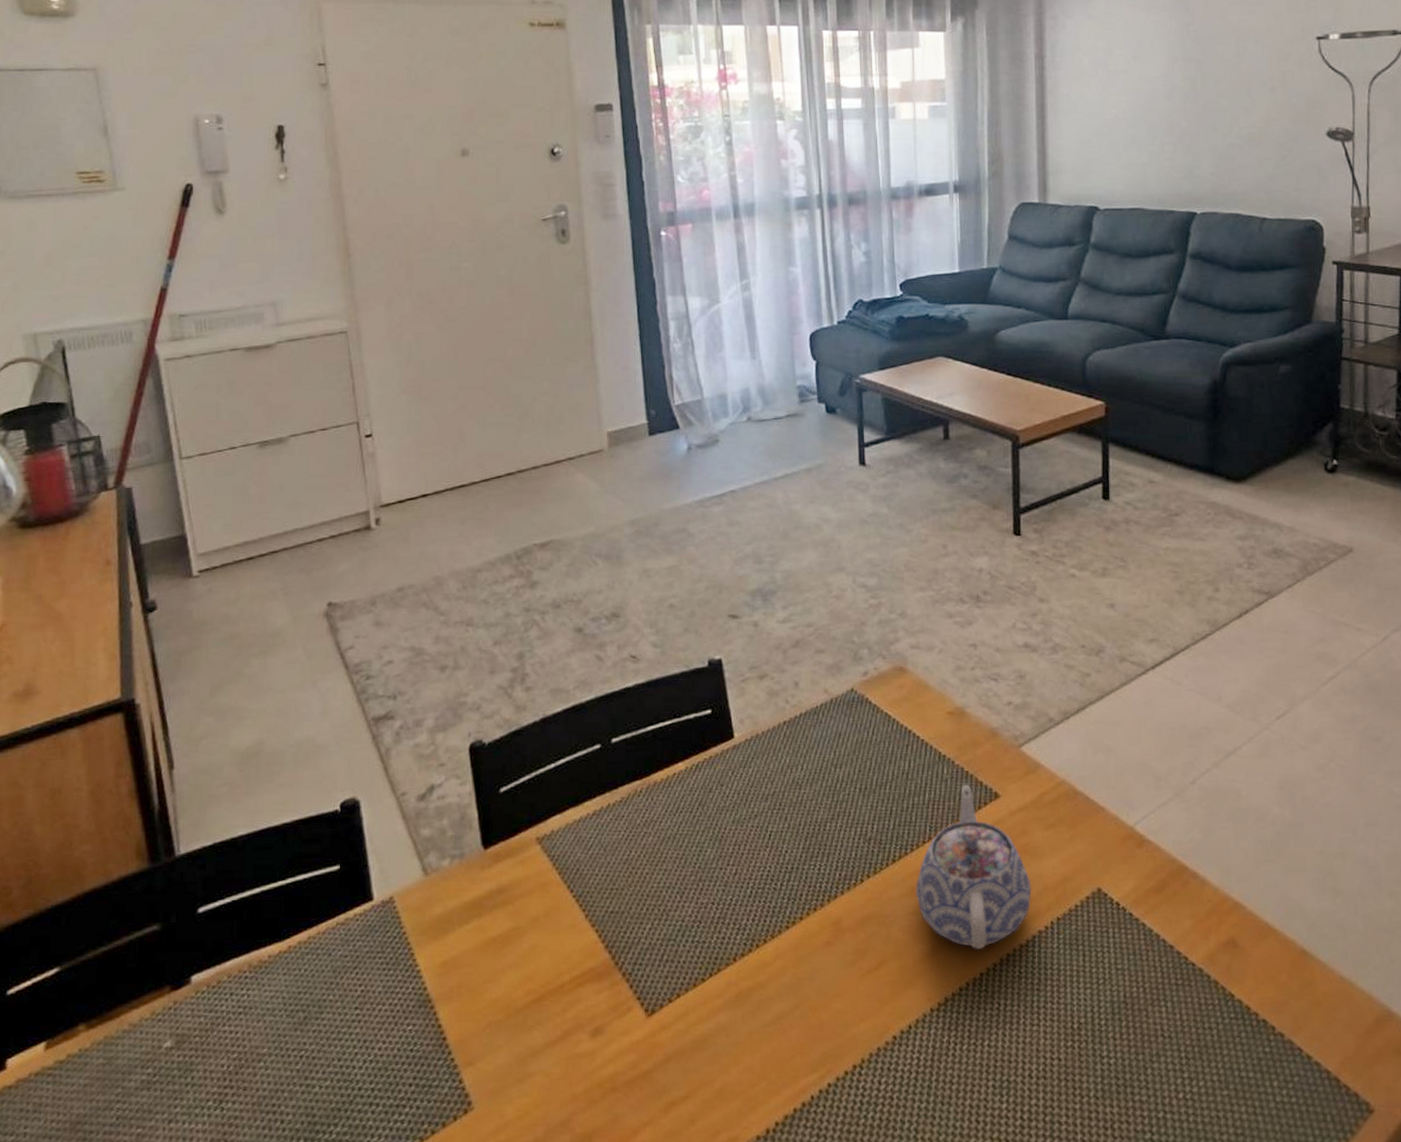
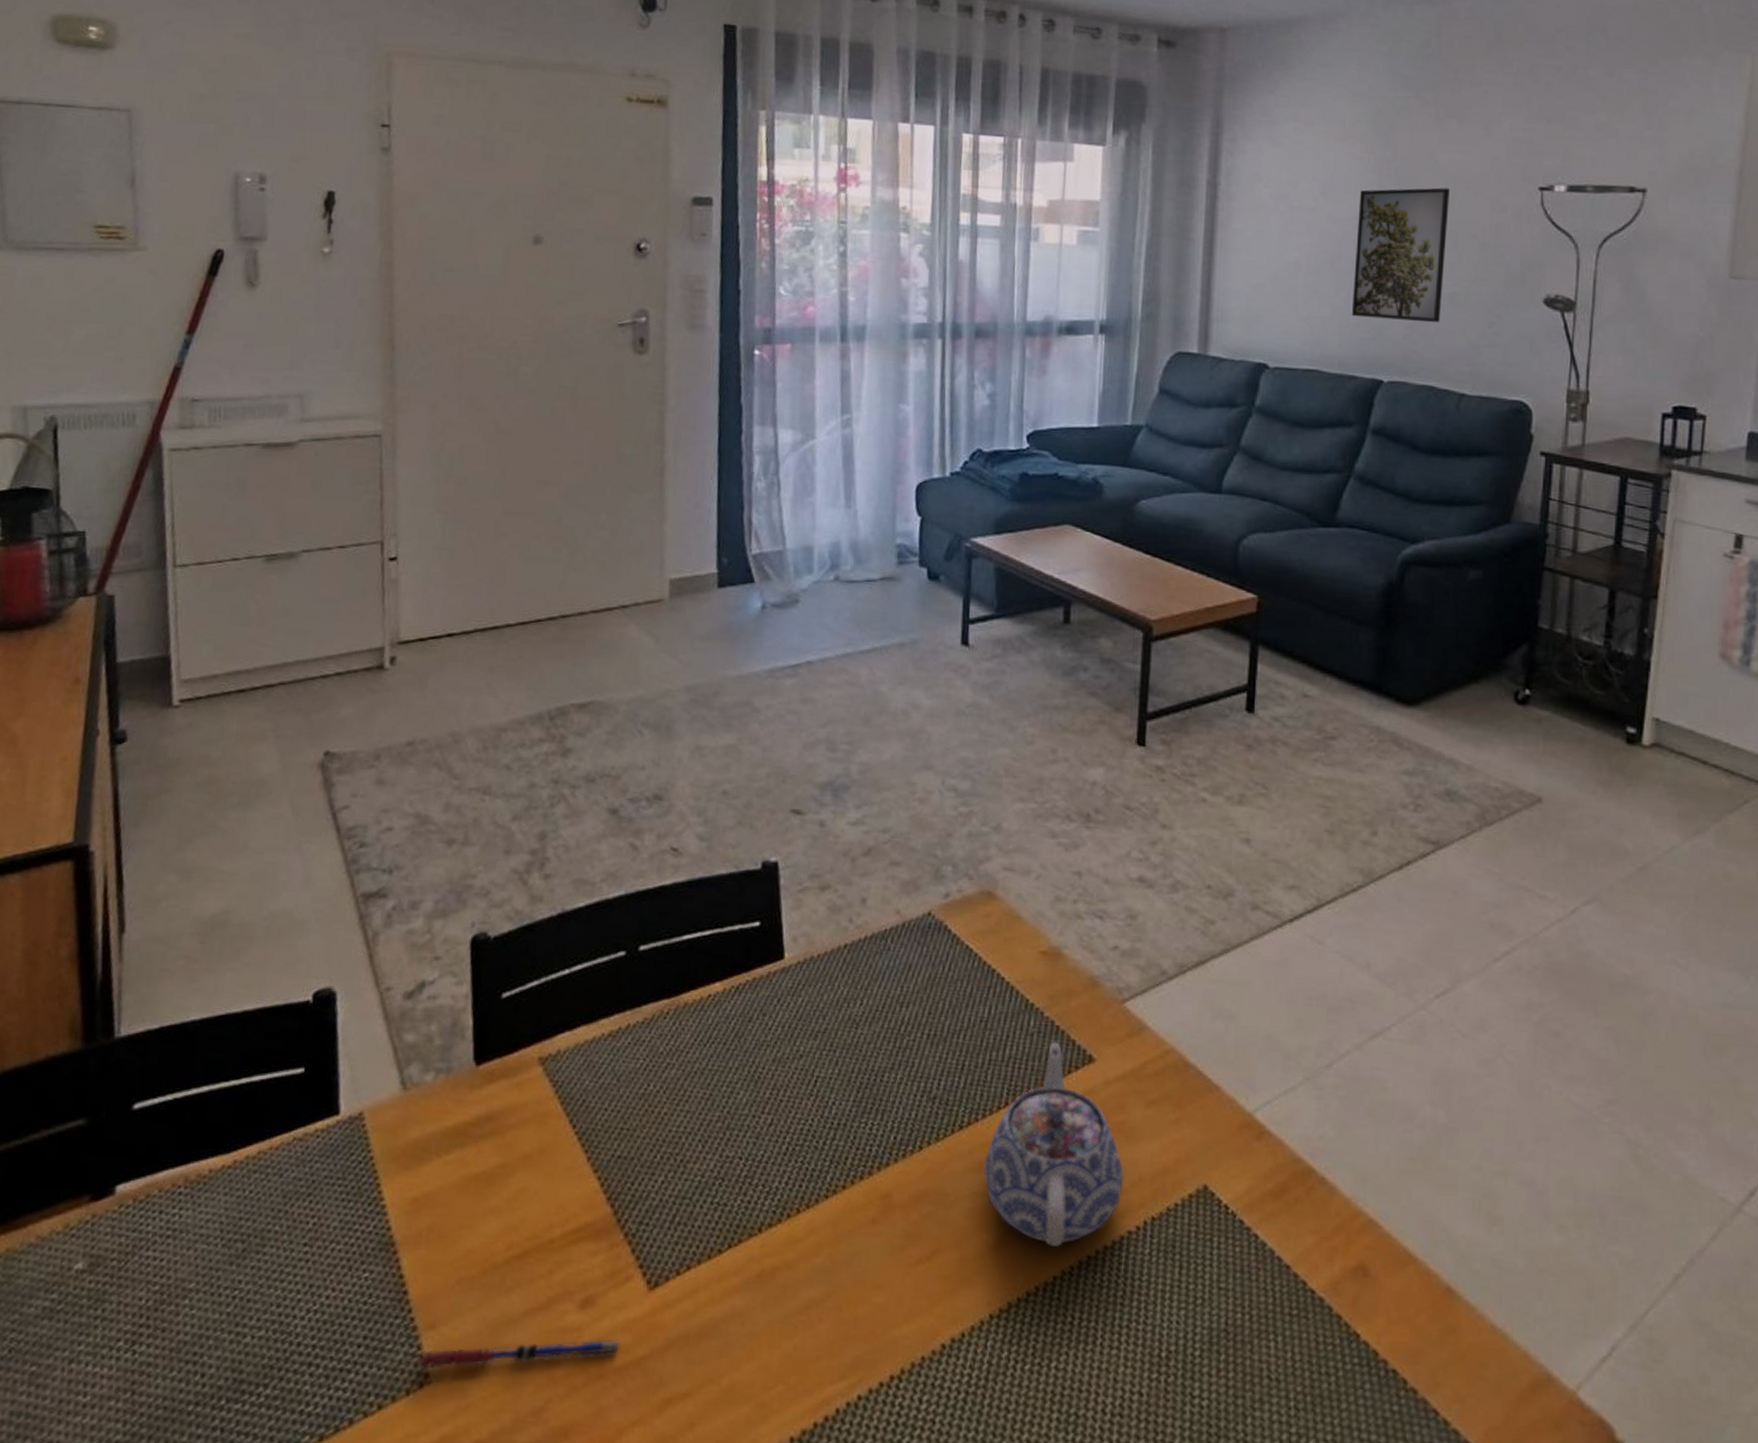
pen: none [463,1058,627,1098] -> present [420,1338,620,1369]
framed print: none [1165,44,1242,160] -> present [1351,187,1450,323]

